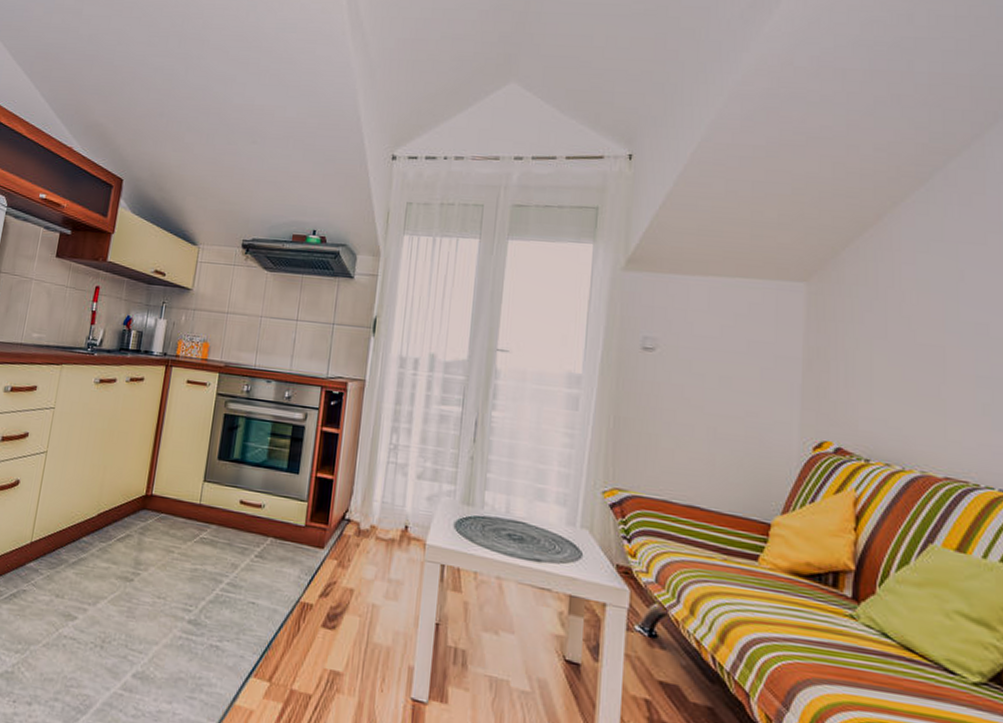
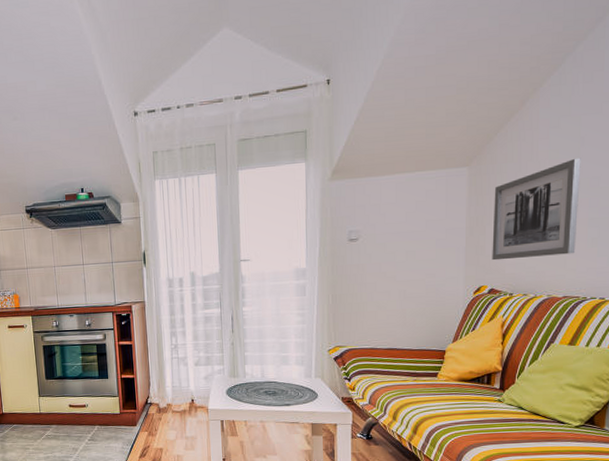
wall art: none [839,294,962,420] -> present [492,157,581,261]

